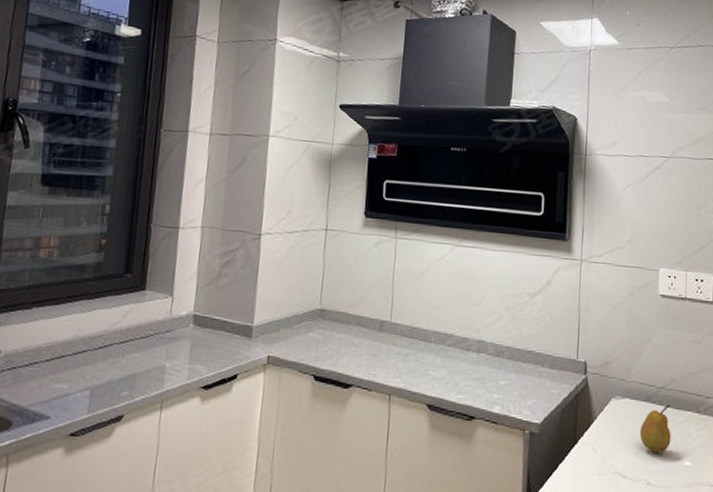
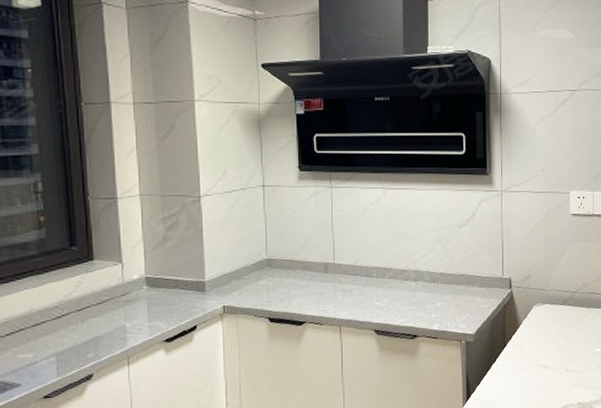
fruit: present [639,405,671,453] -> none [558,305,584,346]

